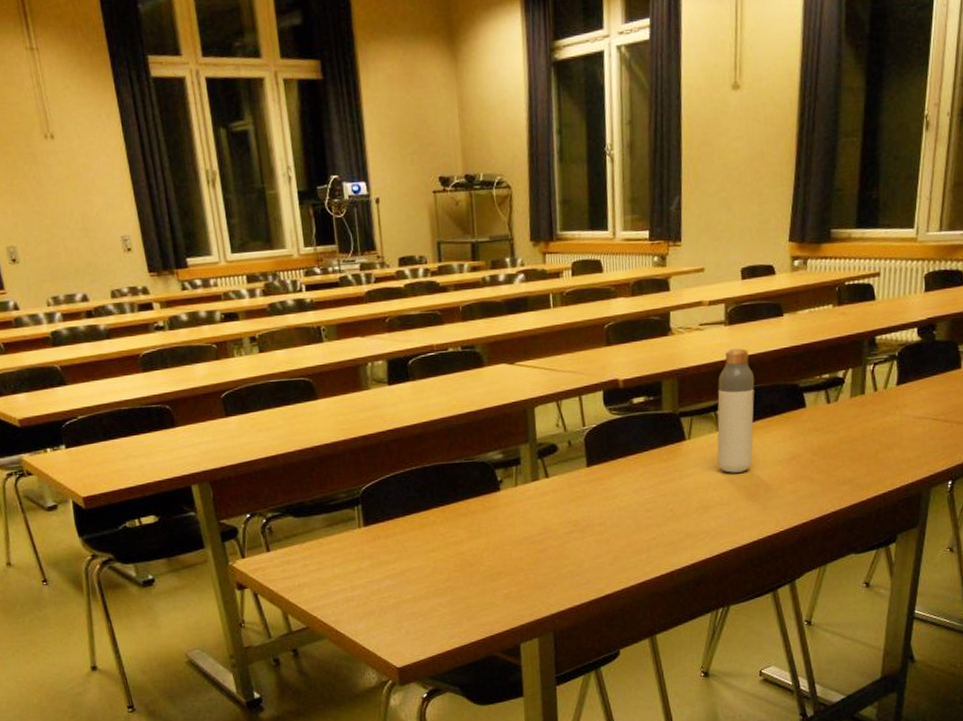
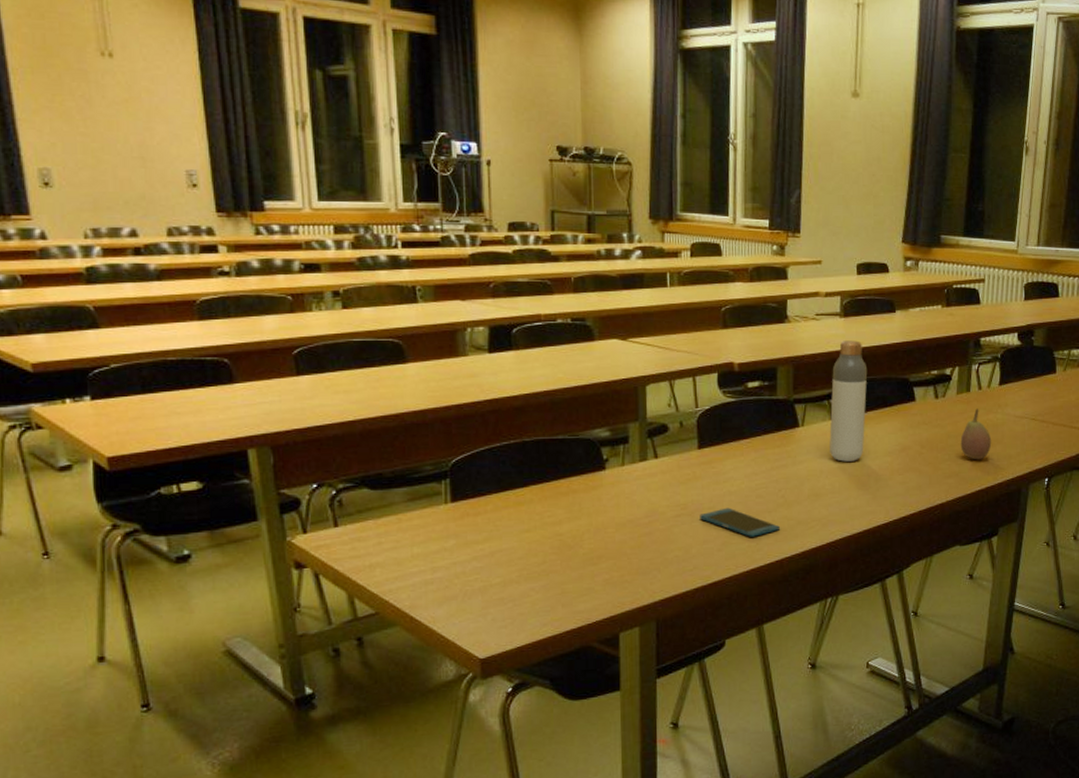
smartphone: none [591,522,670,551] -> present [700,507,781,537]
fruit: none [854,411,889,465] -> present [960,408,992,459]

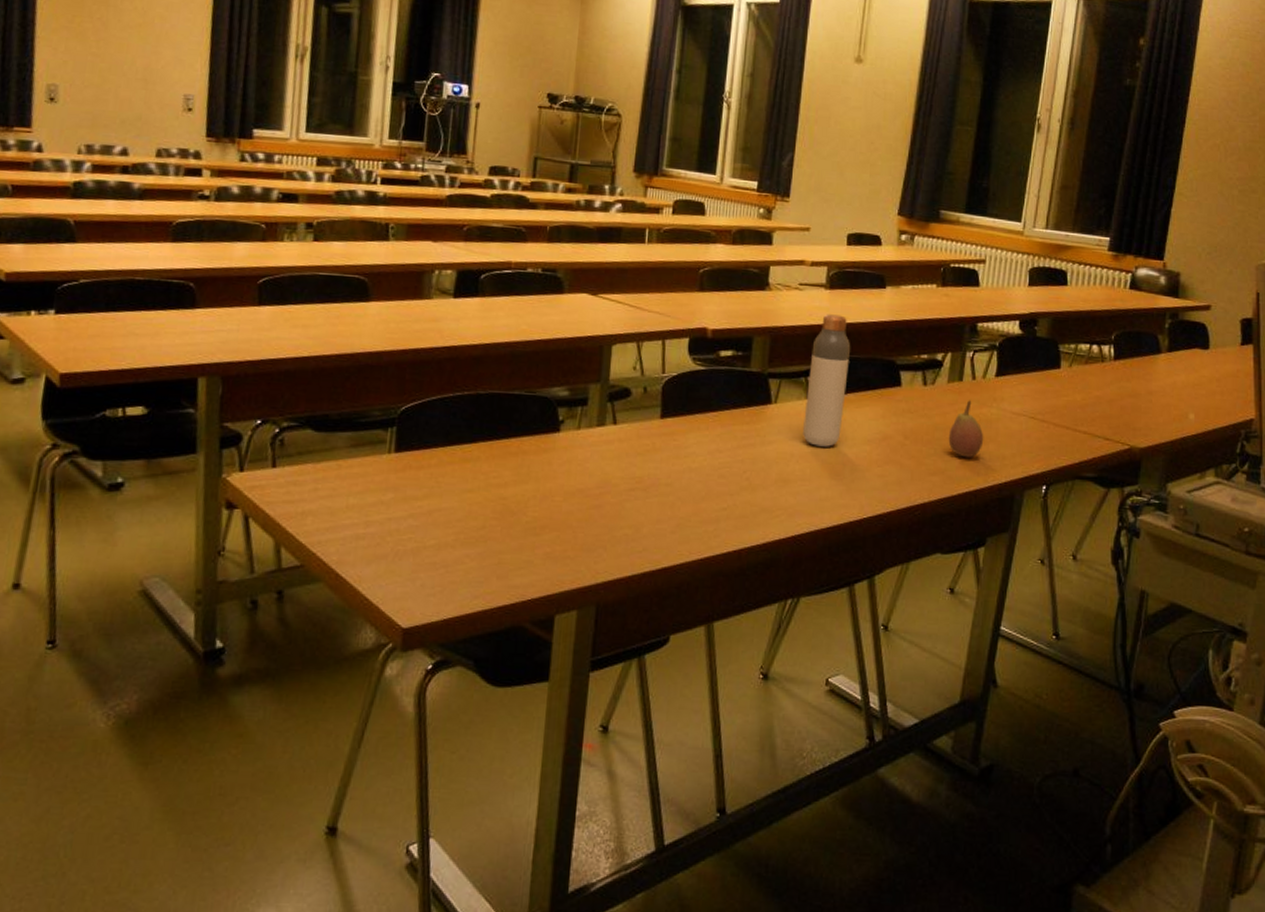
smartphone: present [700,507,781,537] -> none [655,485,743,521]

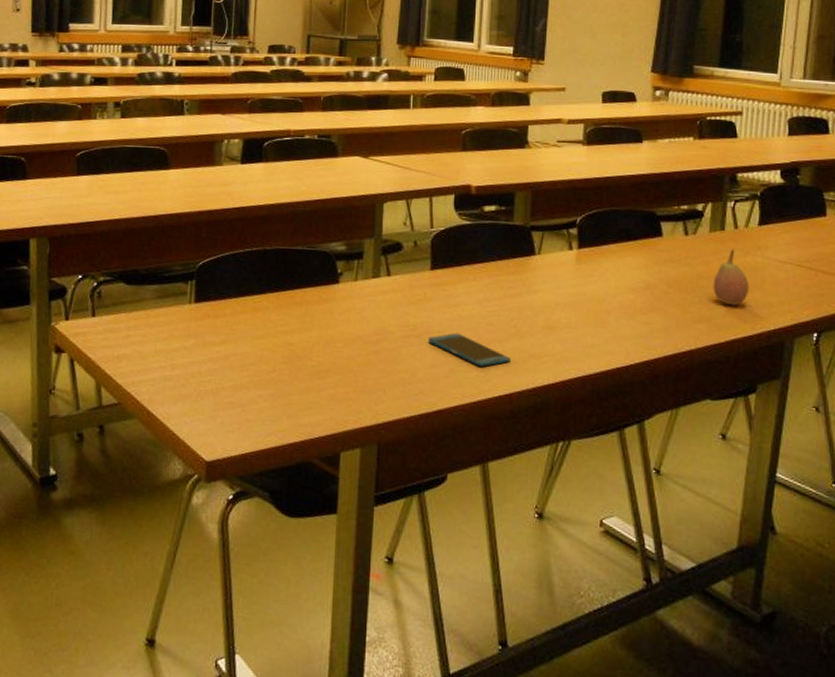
smartphone: none [655,485,743,521] -> present [428,333,512,367]
bottle: present [803,314,851,447] -> none [567,169,611,296]

